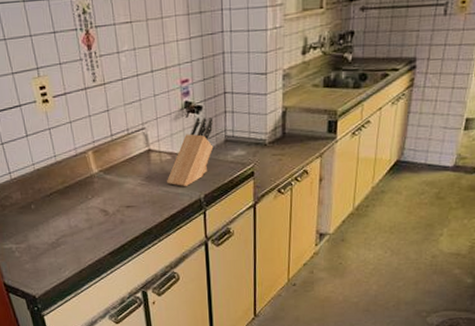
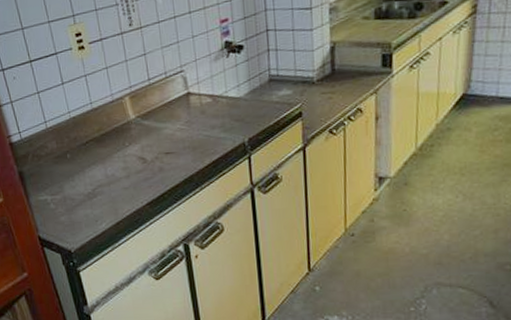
knife block: present [167,117,214,186] -> none [208,57,257,130]

